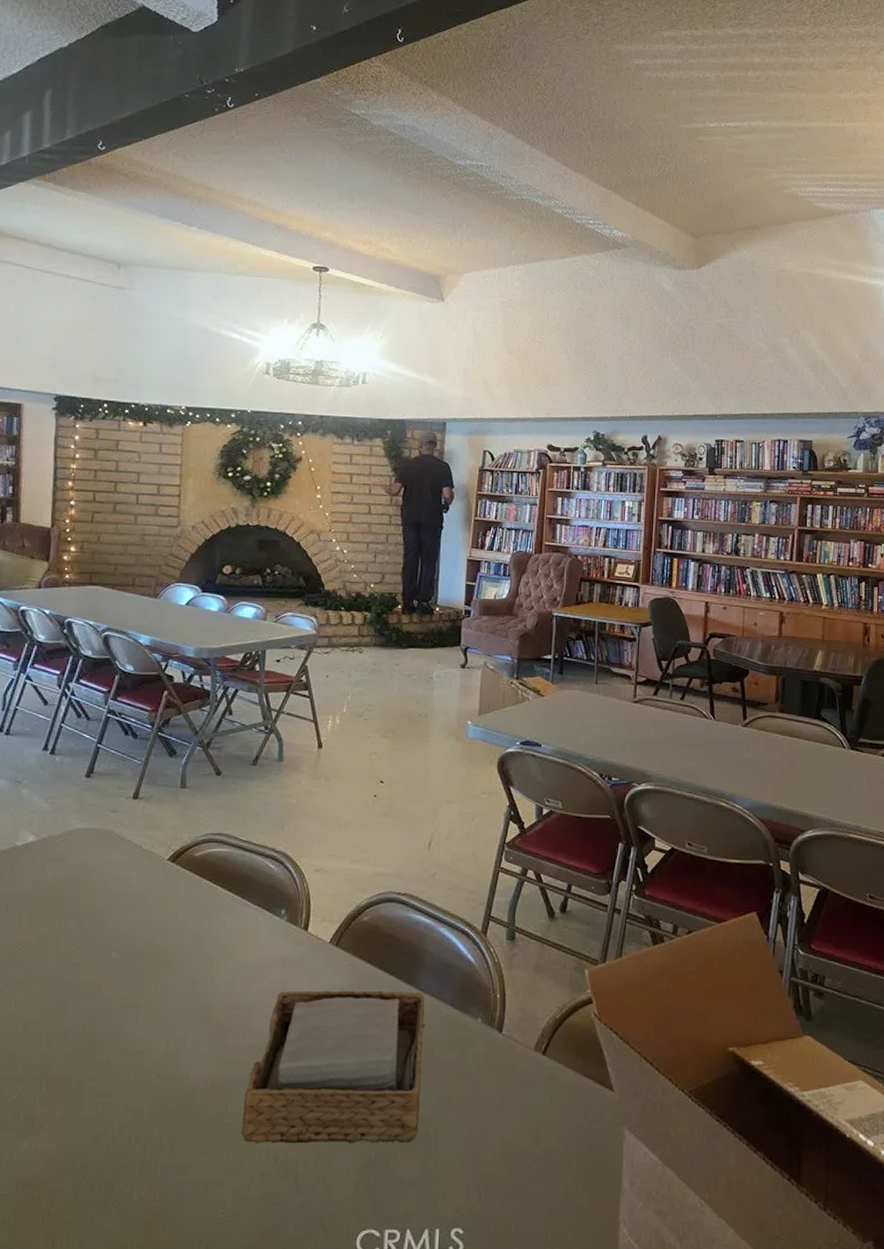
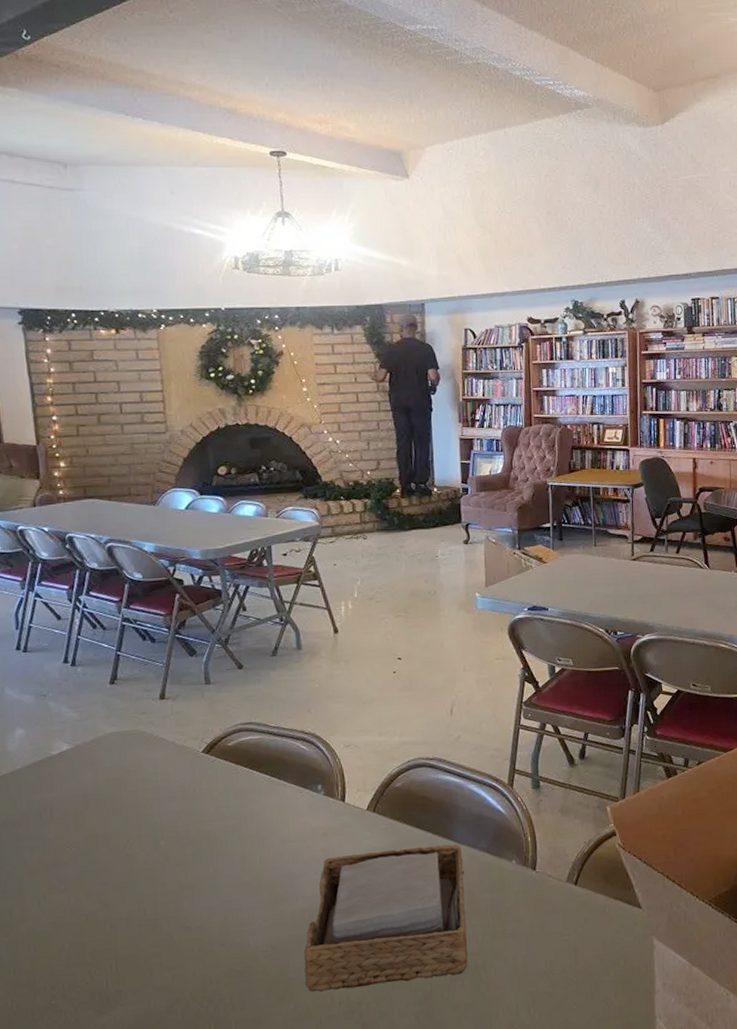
books: none [468,521,497,546] -> present [457,399,487,424]

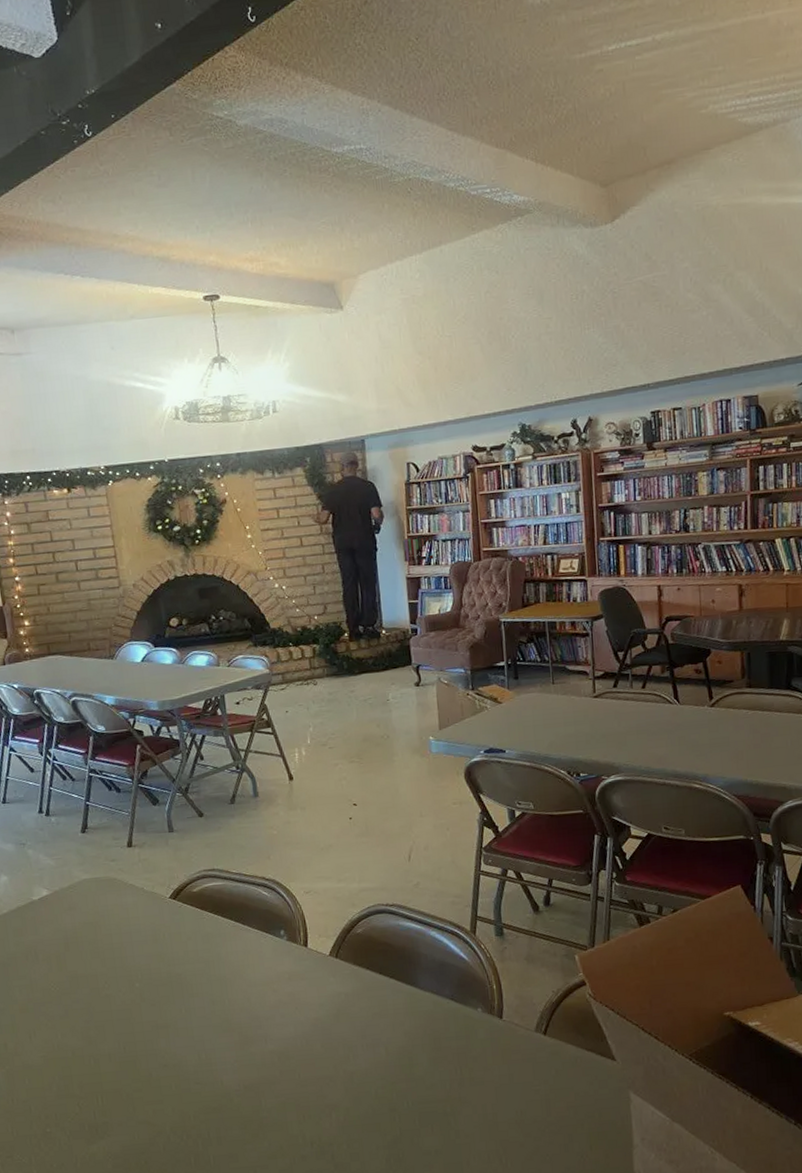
napkin holder: present [304,844,468,992] -> none [275,990,437,1132]

